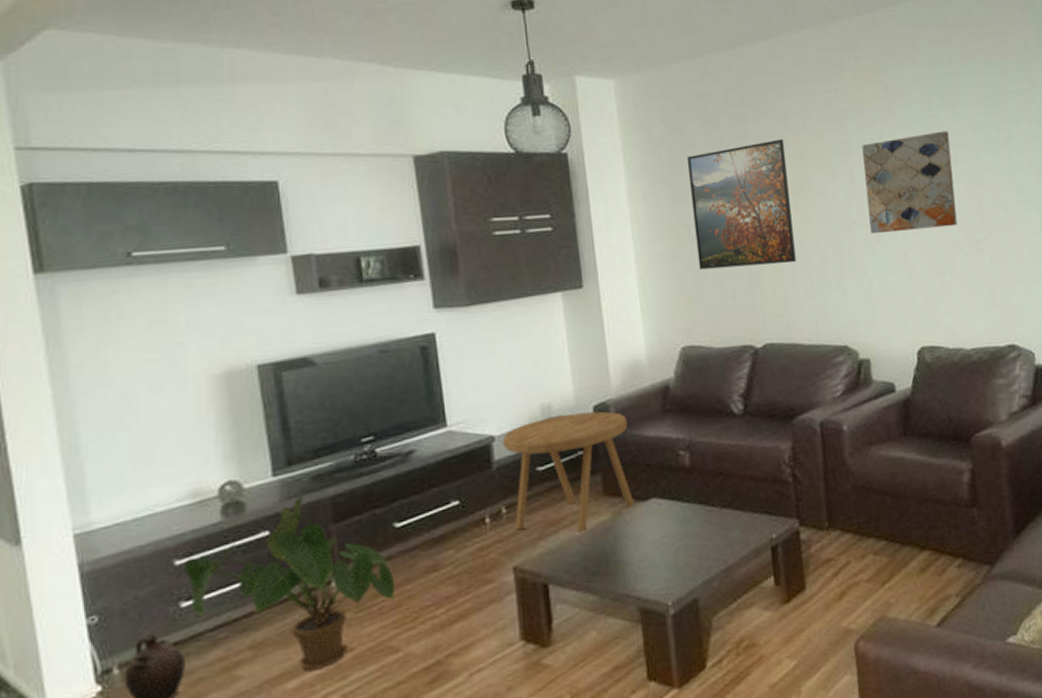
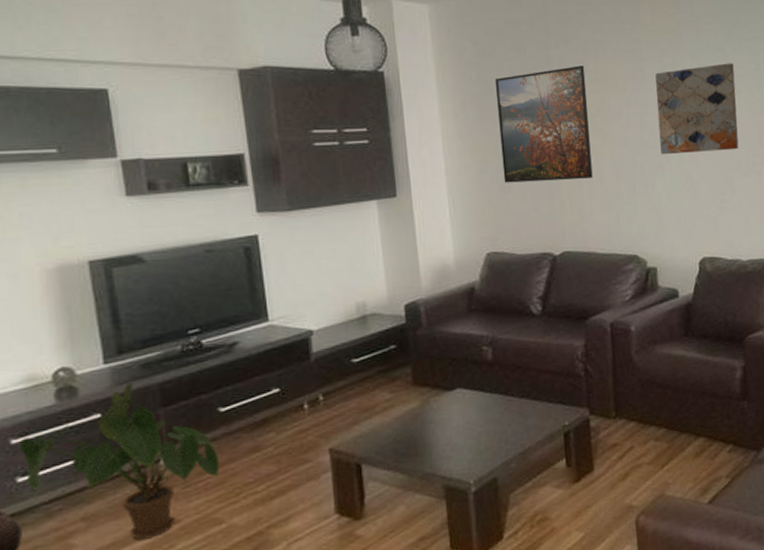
side table: present [502,411,636,533] -> none [320,309,442,419]

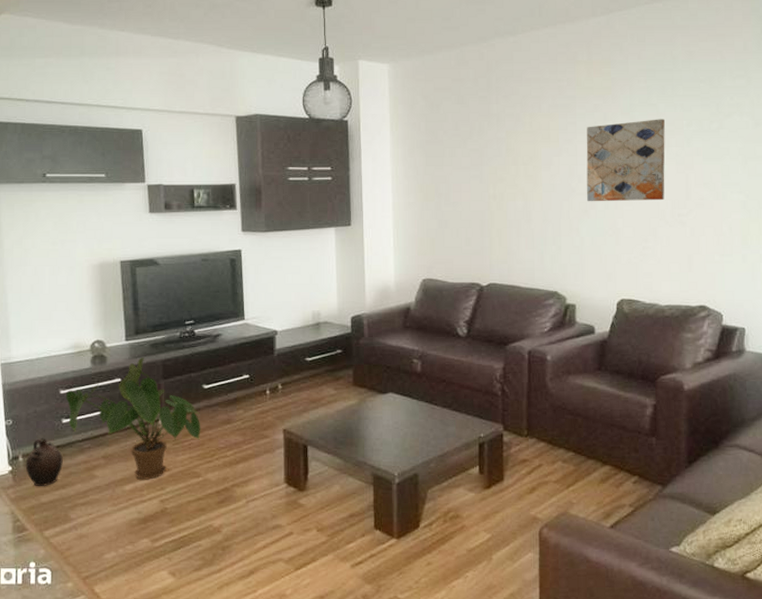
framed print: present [494,65,593,183] -> none [440,118,522,220]

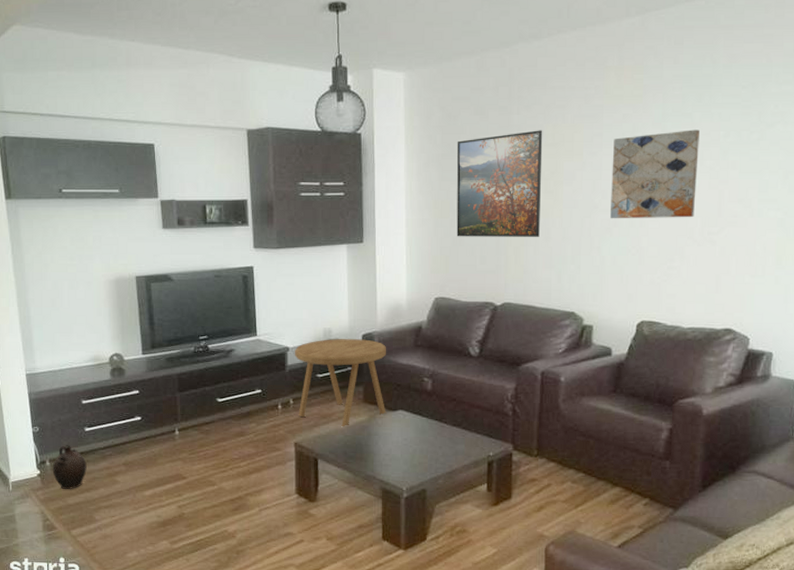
house plant: present [65,358,201,480] -> none [87,371,216,487]
side table: none [282,321,377,411] -> present [294,339,387,426]
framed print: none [440,118,522,220] -> present [456,130,543,237]

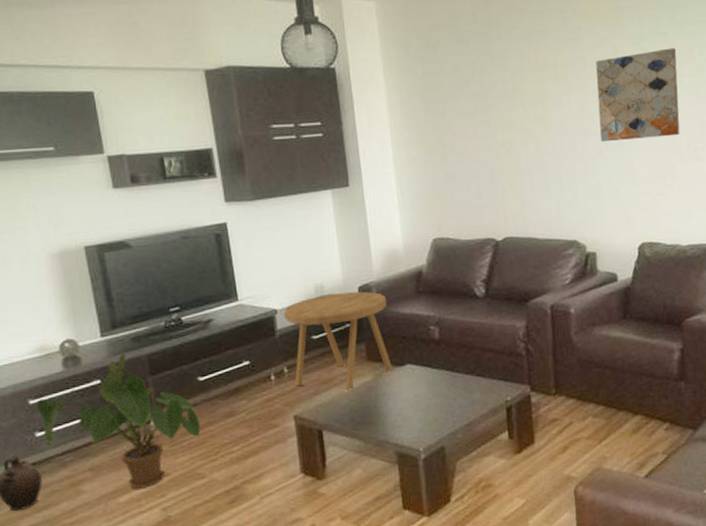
house plant: none [87,371,216,487] -> present [36,354,201,489]
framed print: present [456,130,543,237] -> none [439,55,534,172]

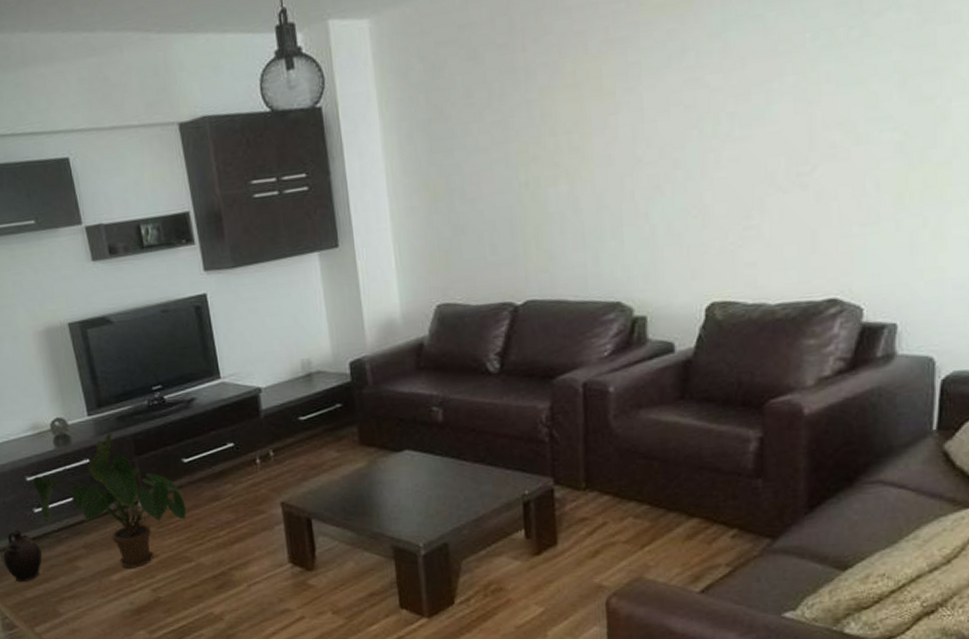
side table: present [283,291,393,390] -> none [268,367,390,477]
wall art: present [596,48,680,142] -> none [656,35,777,174]

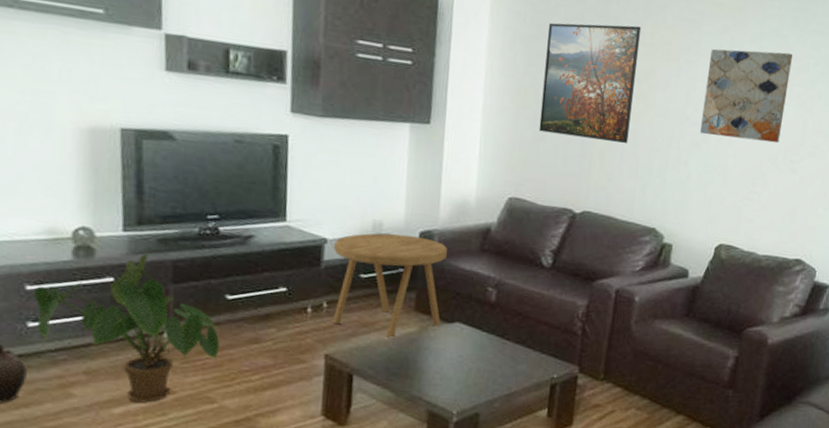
side table: none [268,367,390,477] -> present [332,233,448,338]
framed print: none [446,68,566,224] -> present [539,22,642,143]
wall art: none [656,35,777,174] -> present [700,49,793,143]

